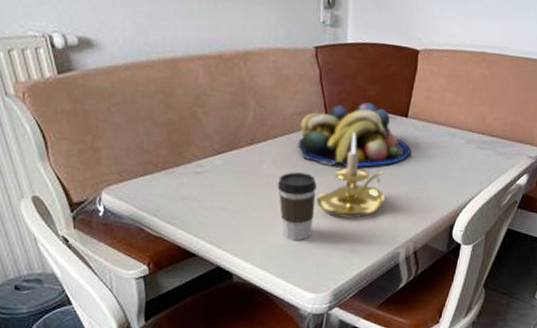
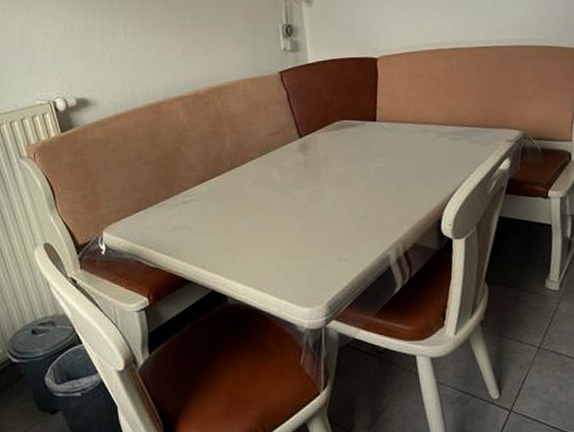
coffee cup: present [277,172,317,240] -> none [260,188,299,255]
fruit bowl: present [297,102,411,168] -> none [274,113,385,178]
candle holder: present [317,132,385,218] -> none [299,143,366,227]

